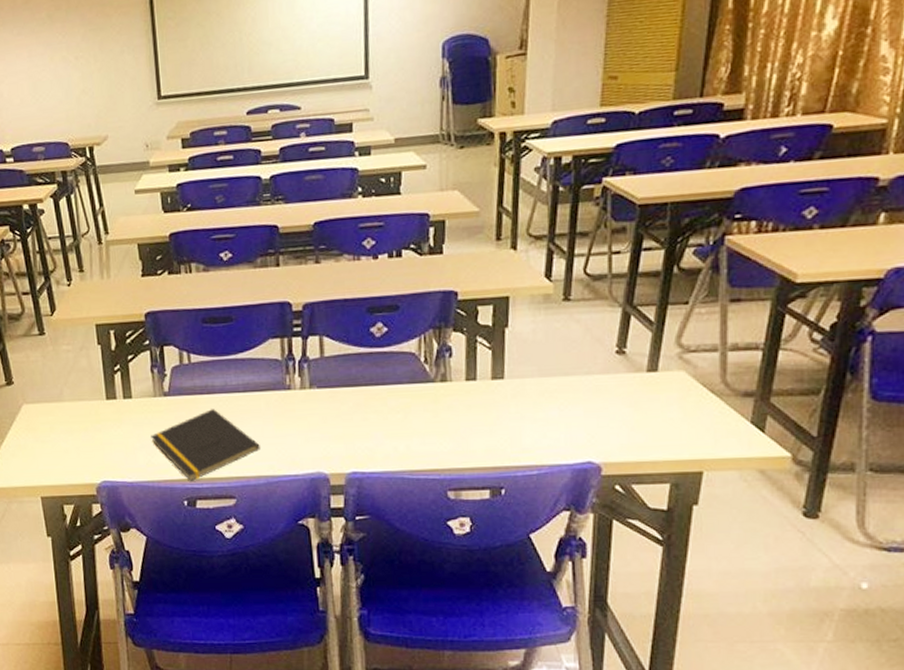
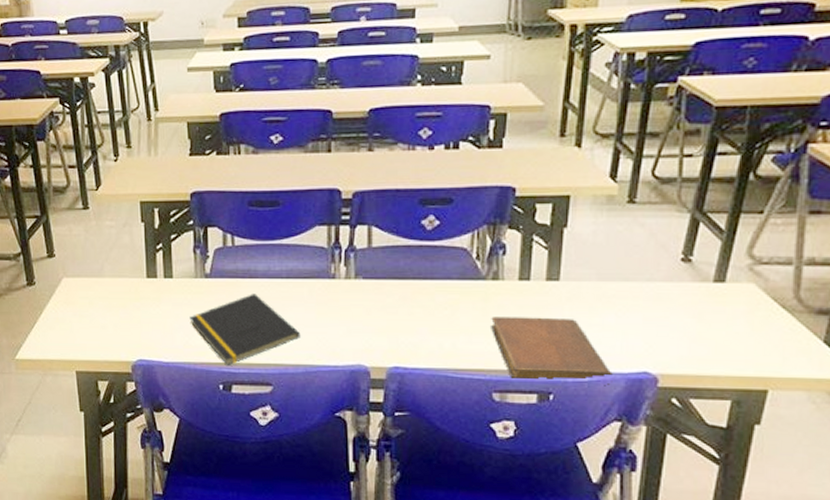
notebook: none [442,414,559,478] -> present [491,317,613,386]

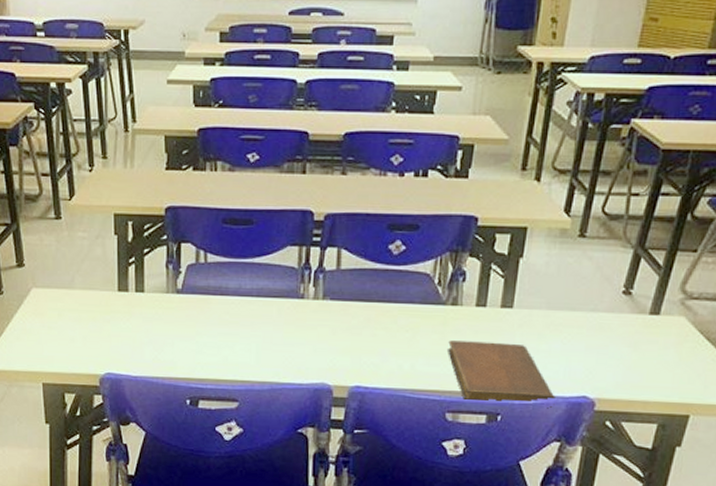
notepad: present [189,294,301,365] -> none [159,311,268,381]

